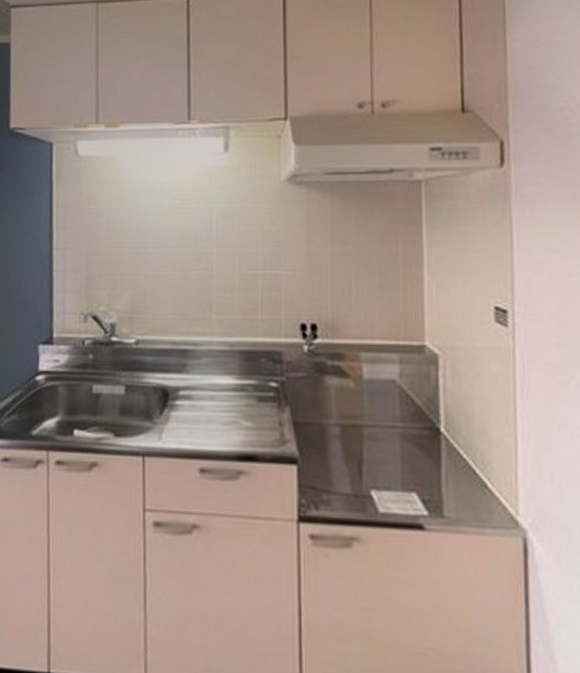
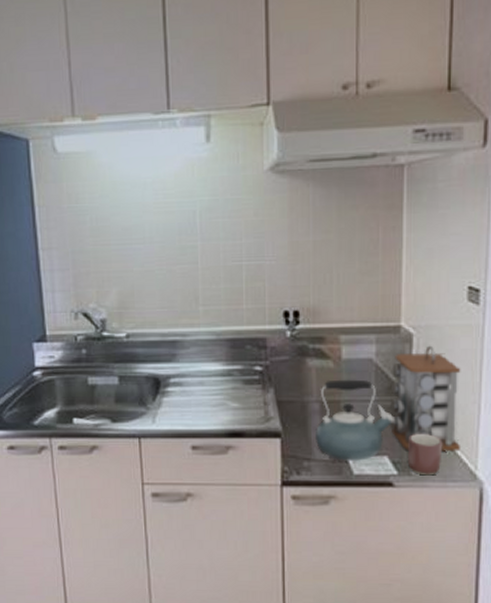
kettle: none [336,401,424,498] -> present [316,379,396,462]
spice rack: none [417,368,499,492] -> present [390,345,461,452]
mug: none [438,467,478,519] -> present [407,433,443,476]

